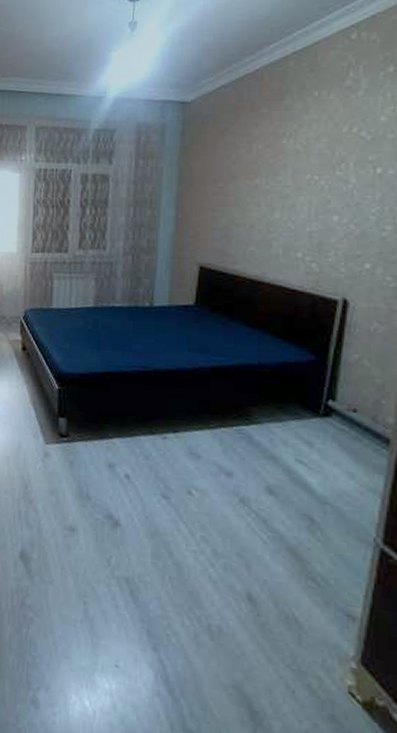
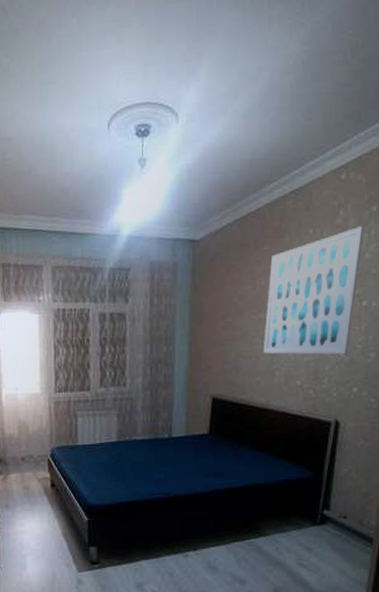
wall art: none [258,88,377,225] -> present [263,226,363,355]

